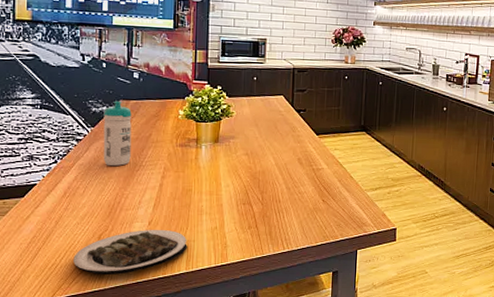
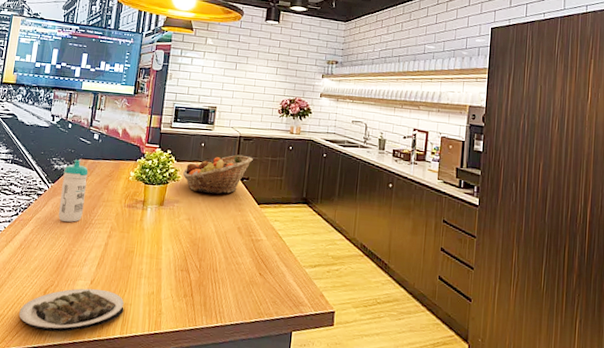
fruit basket: none [235,87,309,128] -> present [182,154,253,194]

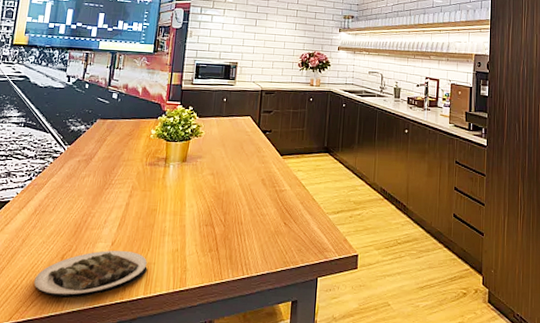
water bottle: present [58,159,89,222] -> none [75,120,107,184]
fruit basket: present [182,154,253,194] -> none [204,108,275,148]

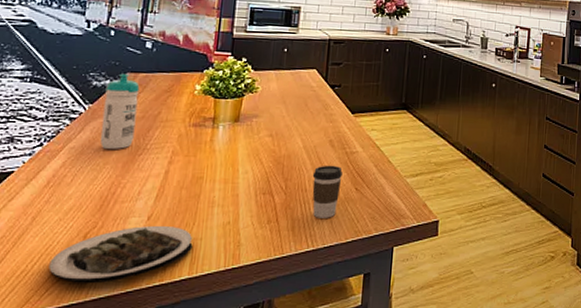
water bottle: none [75,120,107,184] -> present [100,73,140,149]
coffee cup: none [247,201,273,249] -> present [312,165,343,218]

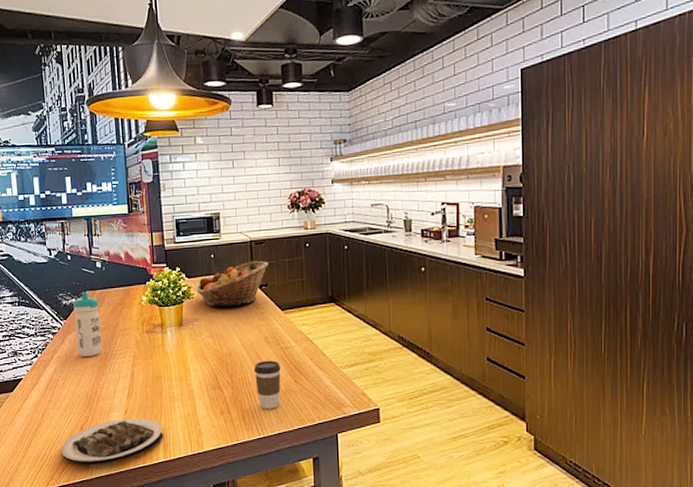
fruit basket: none [261,59,345,105] -> present [196,260,269,307]

